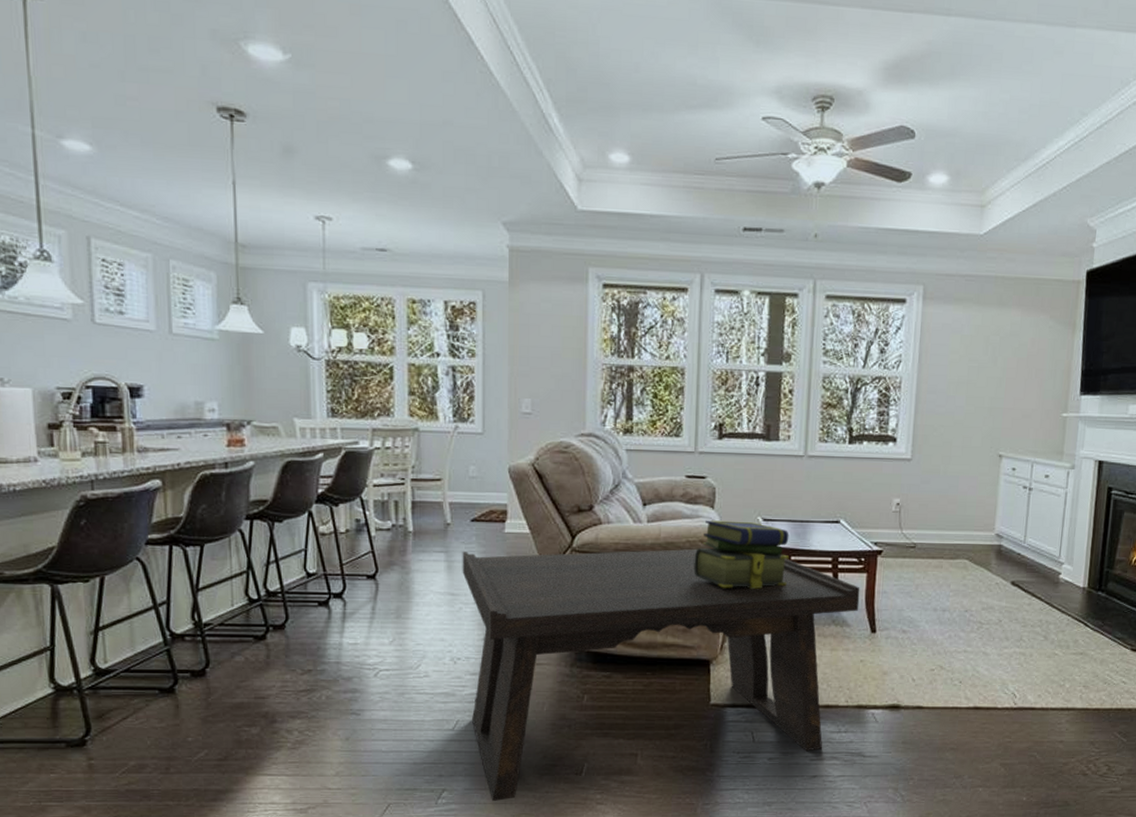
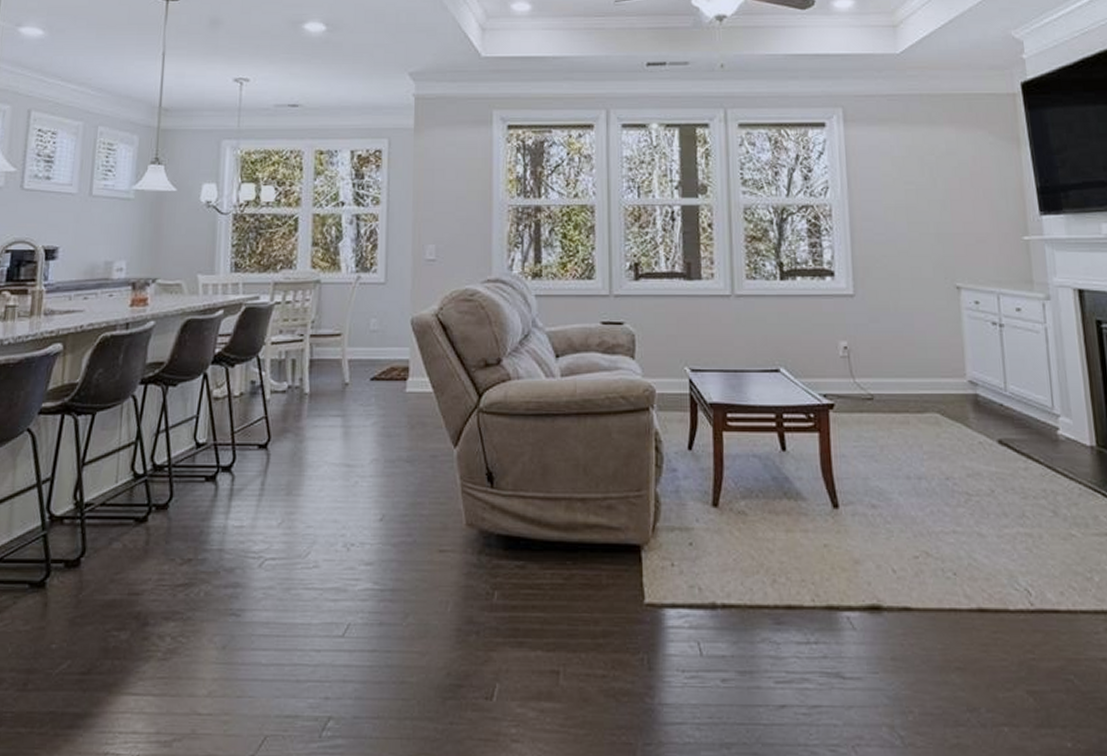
coffee table: present [462,548,860,802] -> none [359,406,814,736]
stack of books: present [694,520,789,589] -> none [615,372,725,454]

